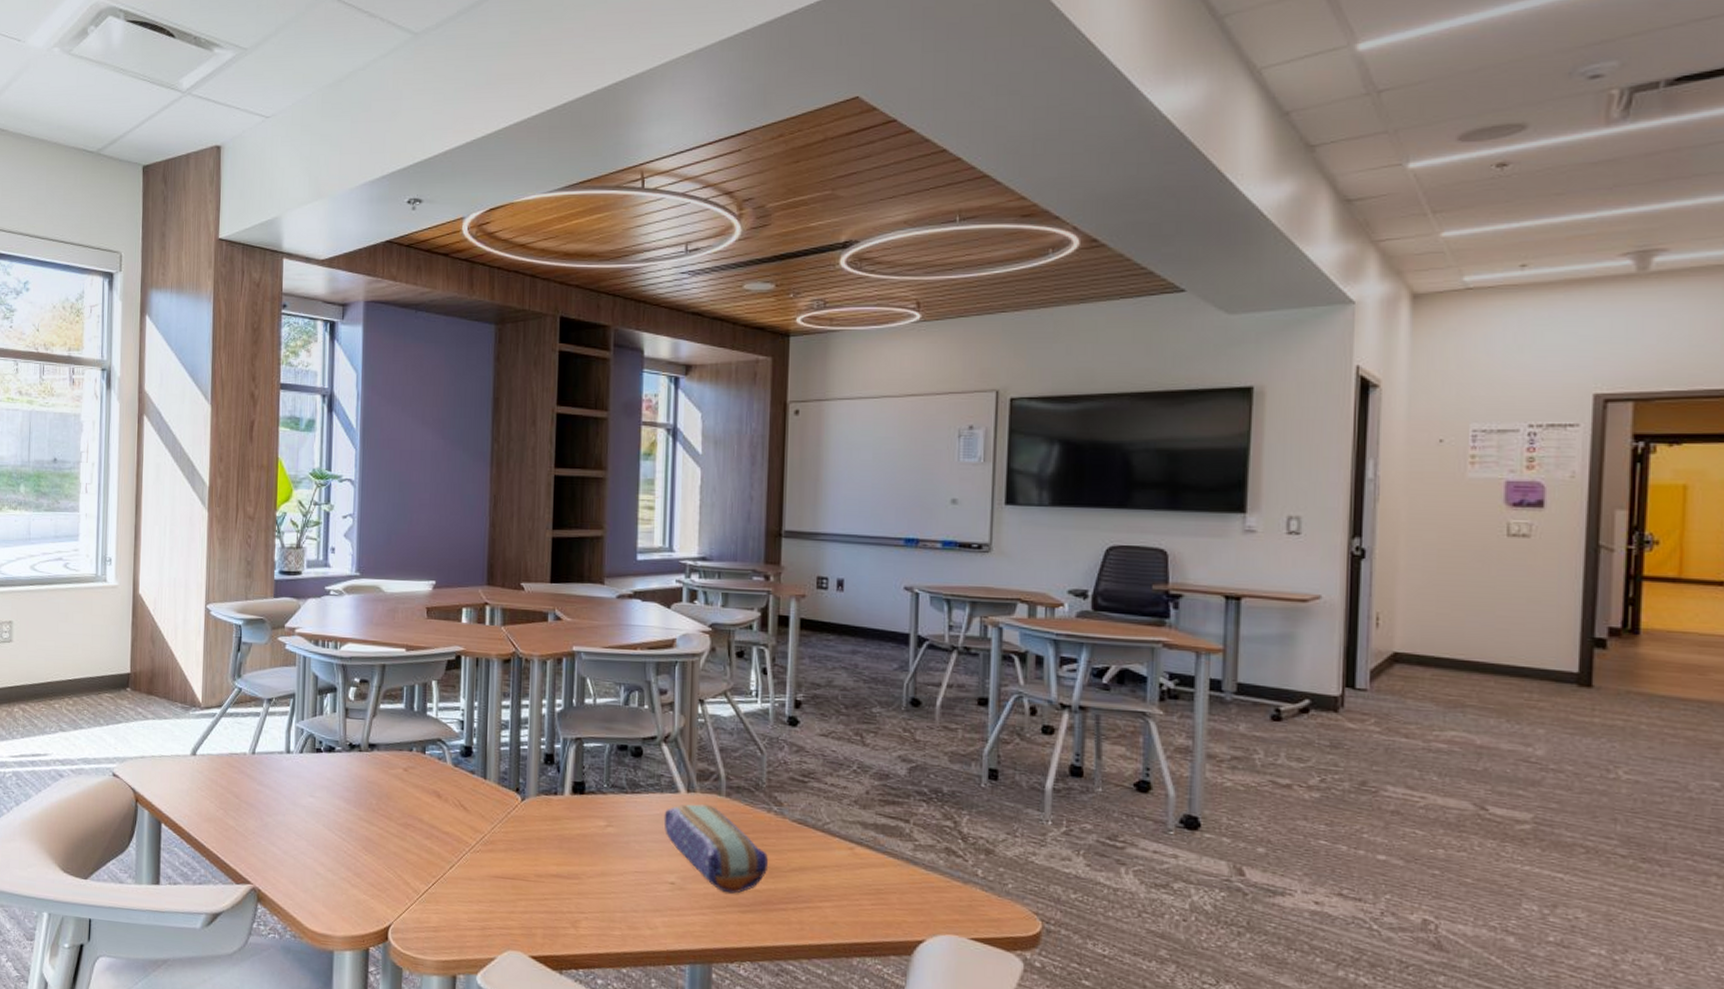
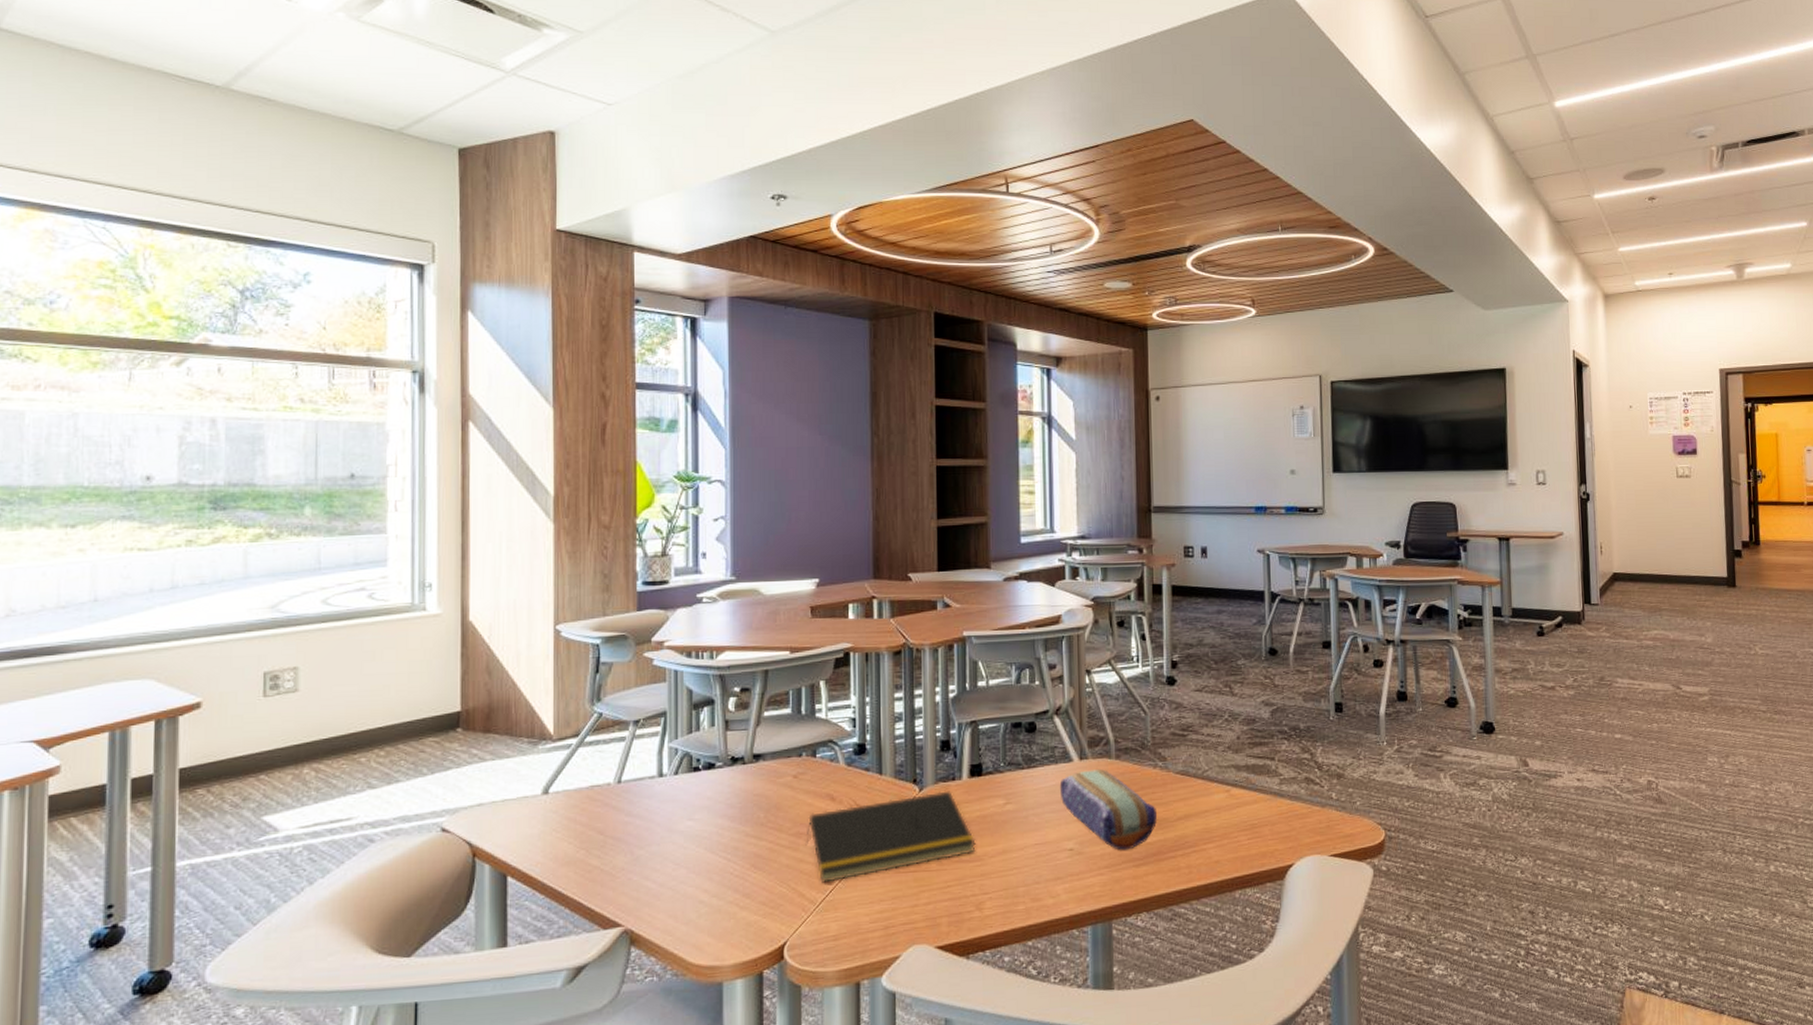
notepad: none [412,804,575,876] -> present [806,791,976,883]

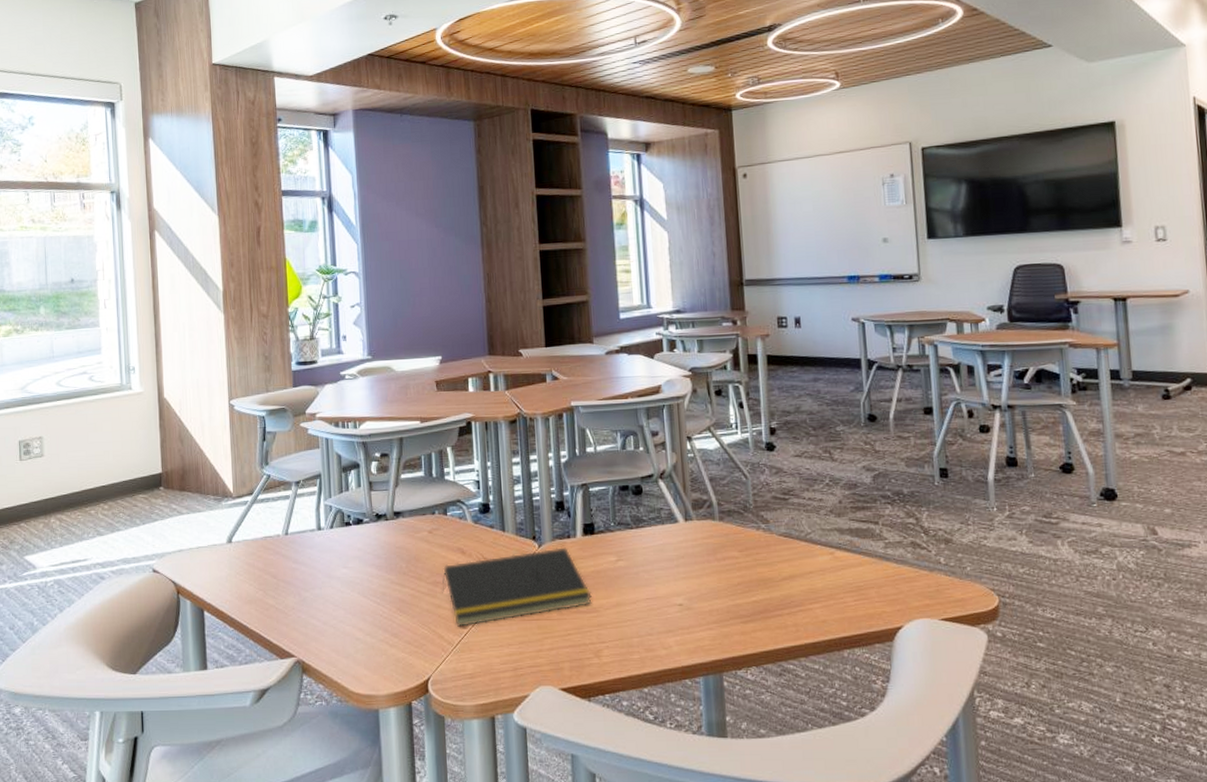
pencil case: present [1059,768,1157,850] -> none [666,529,762,607]

